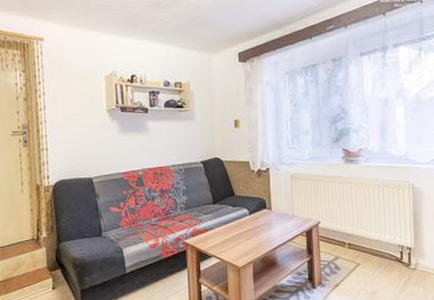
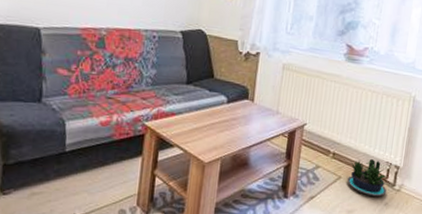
potted plant: none [366,244,406,277] -> present [347,158,390,197]

